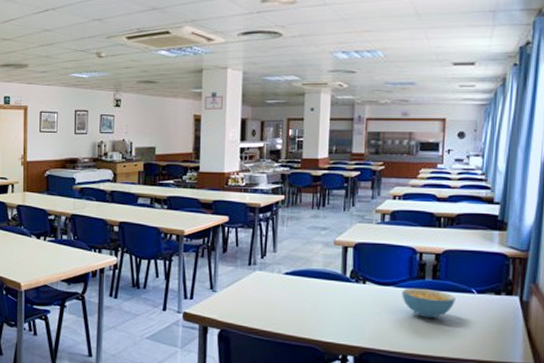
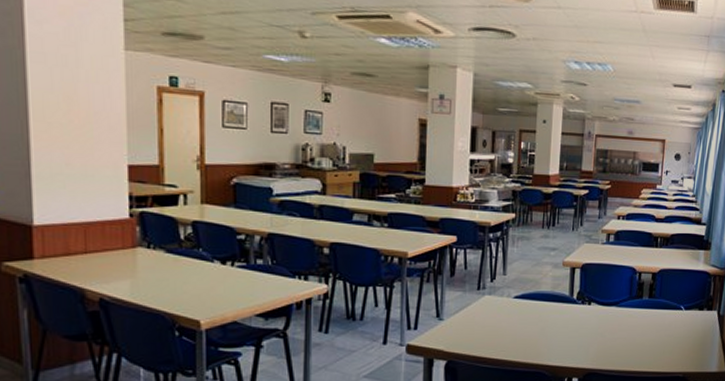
cereal bowl: present [402,288,456,319] -> none [622,307,667,336]

